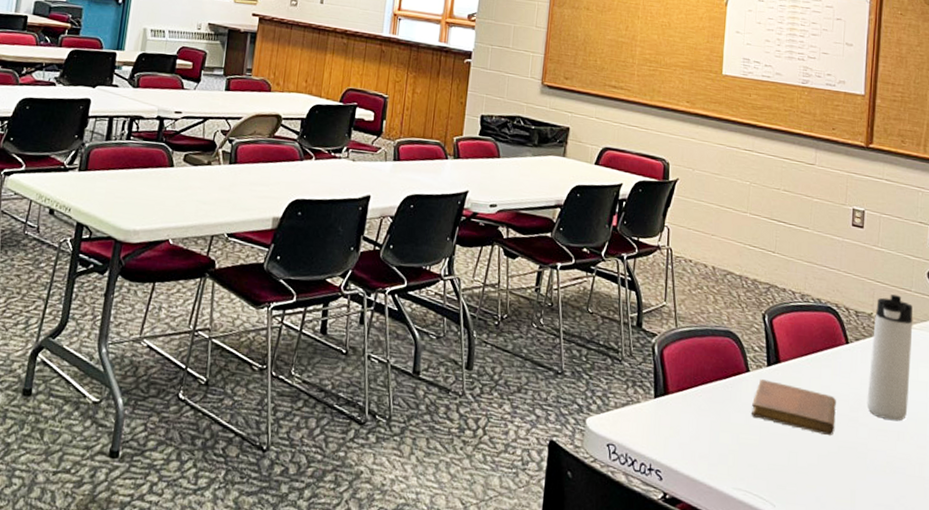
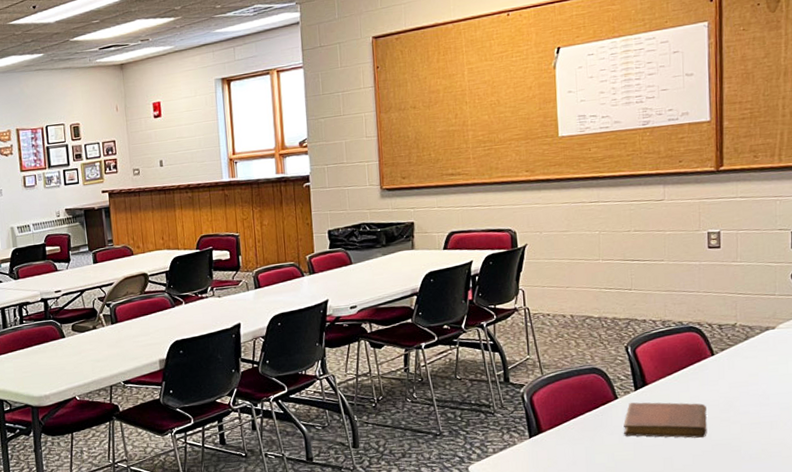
thermos bottle: present [866,294,913,422] -> none [737,301,780,414]

